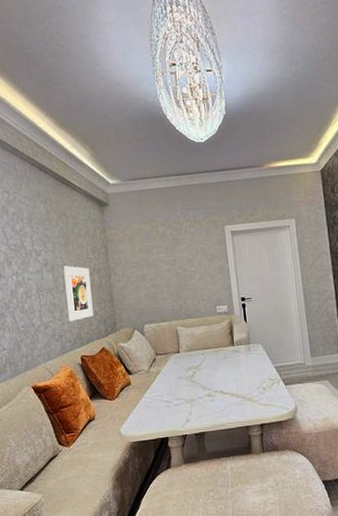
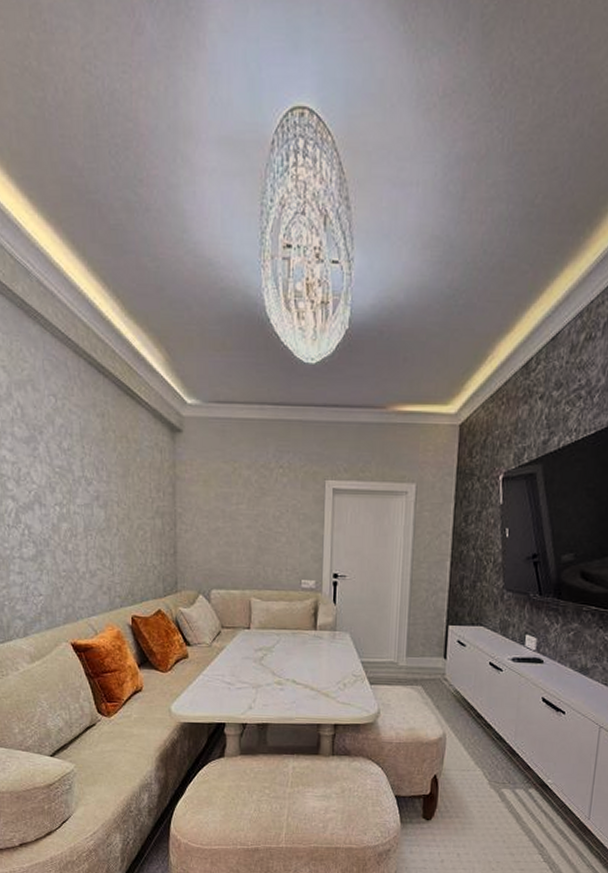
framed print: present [63,265,94,322] -> none [119,503,151,573]

